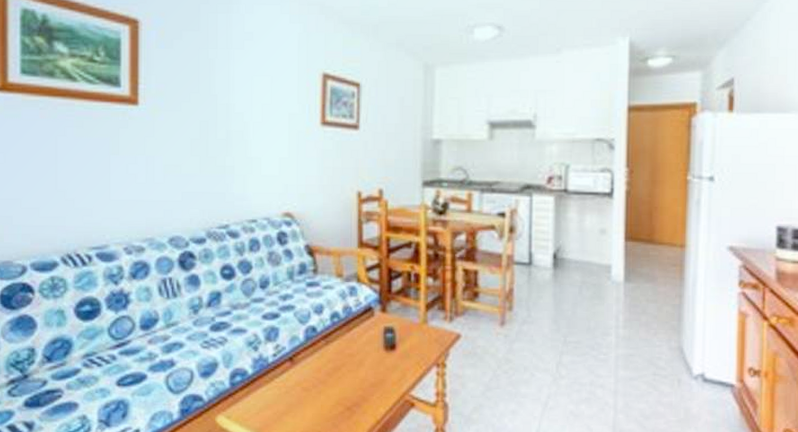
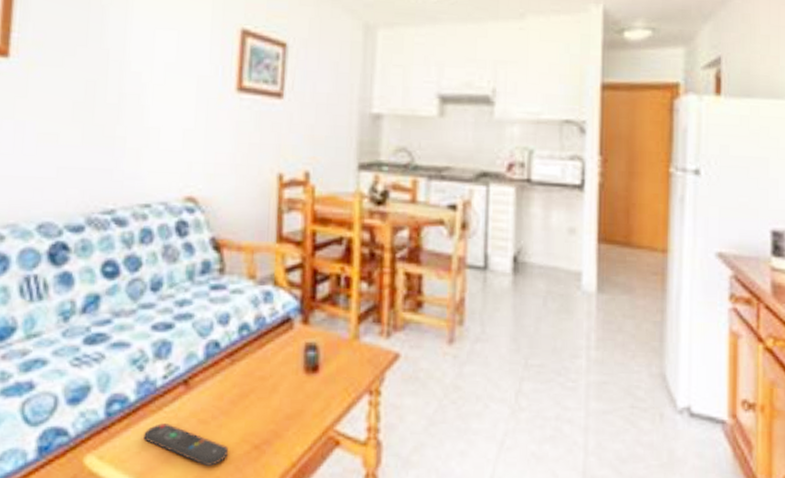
remote control: none [260,391,326,424] -> present [143,423,228,467]

